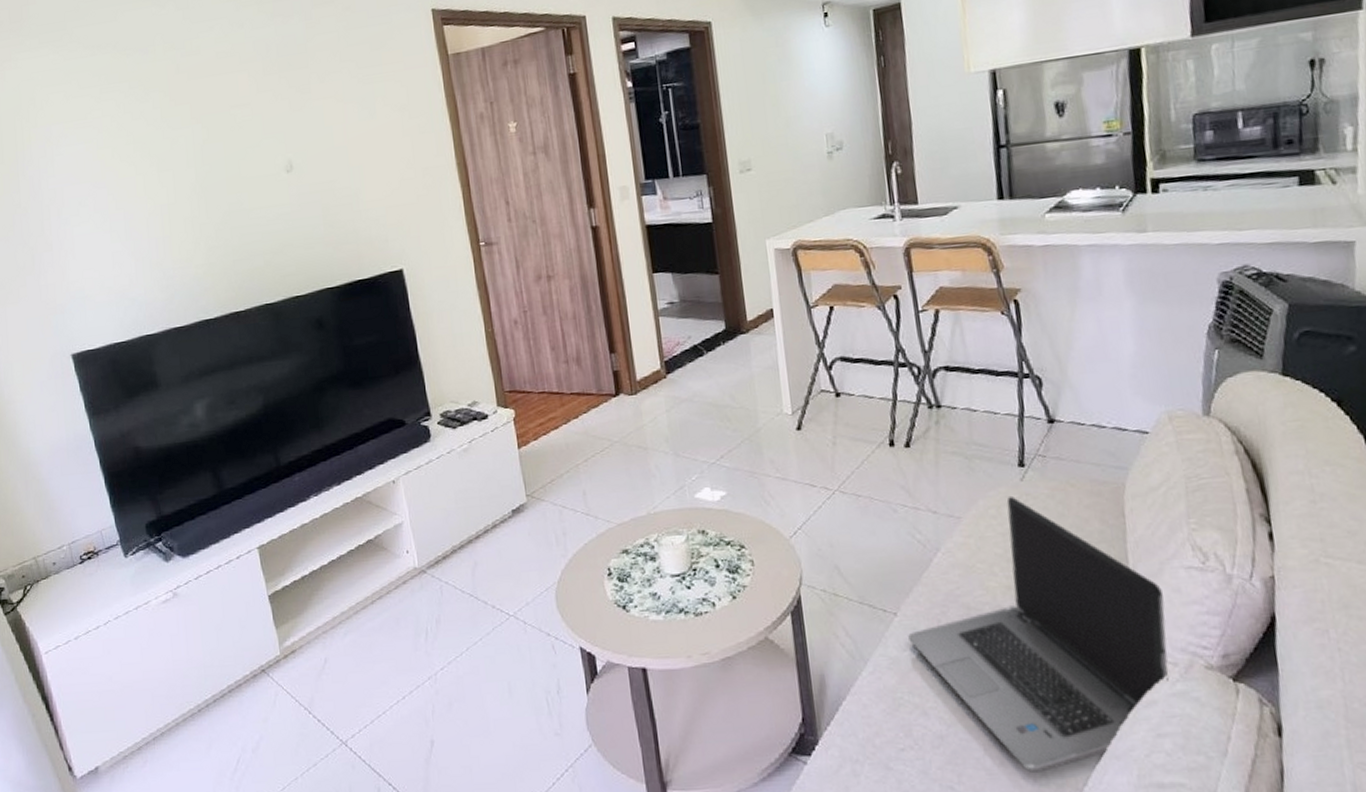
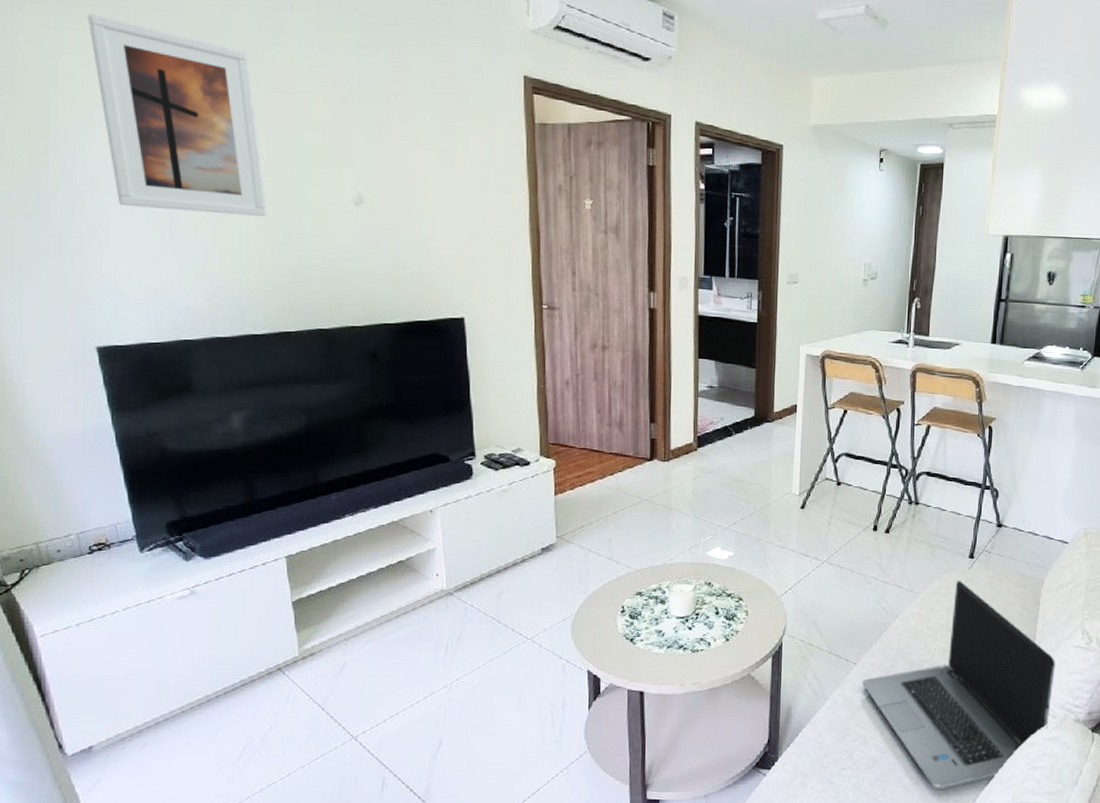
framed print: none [41,39,209,214] -> present [88,14,268,217]

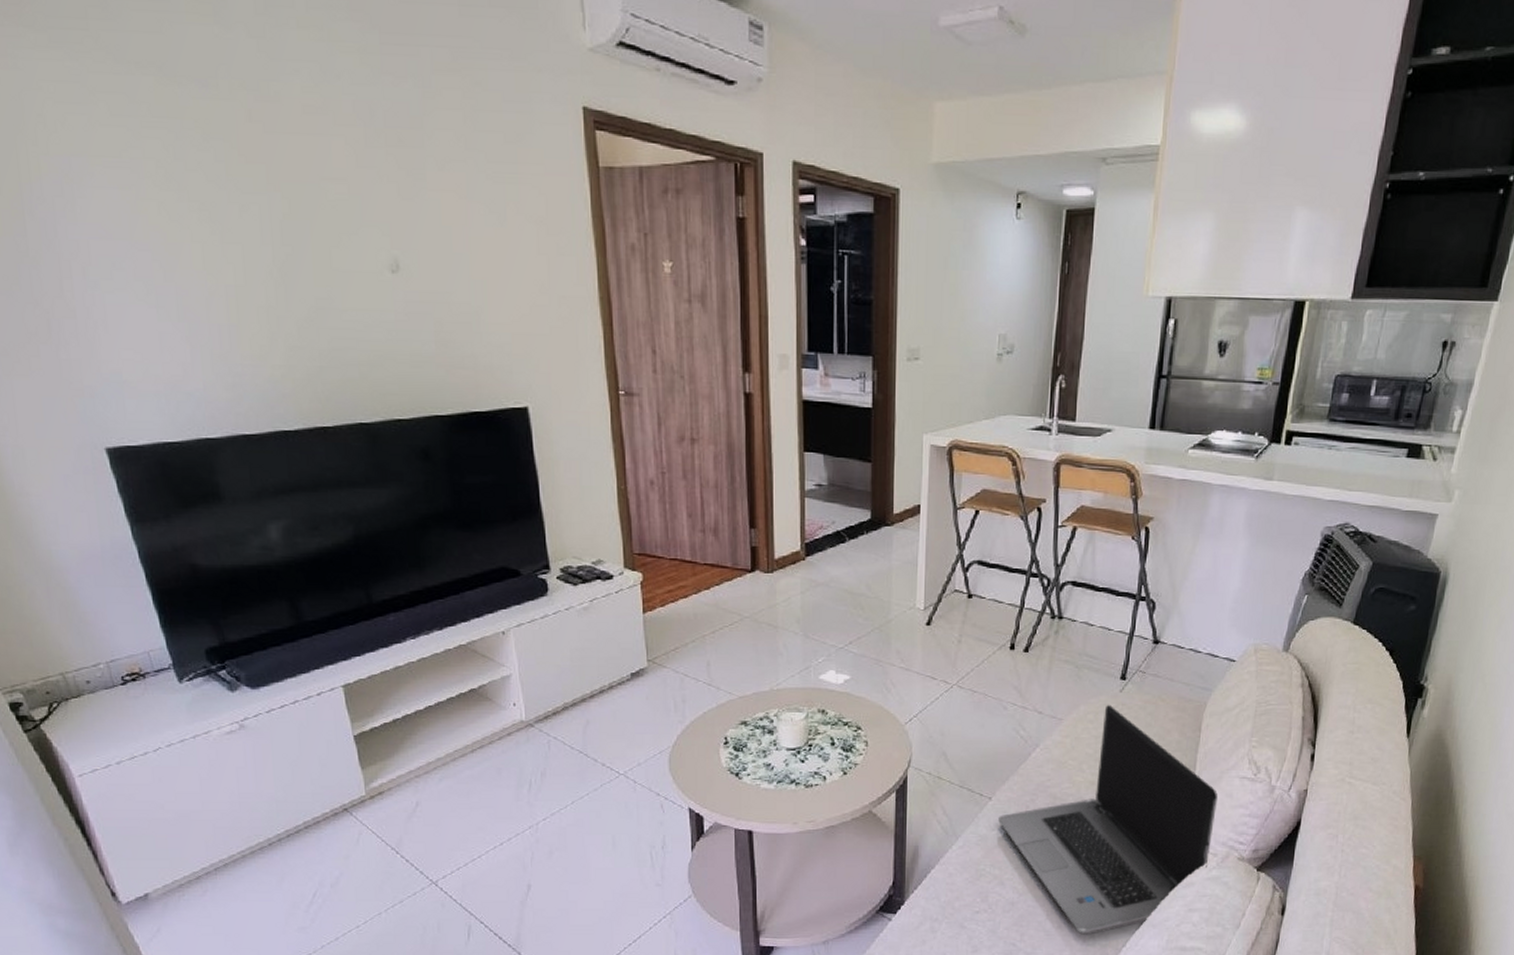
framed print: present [88,14,268,217] -> none [52,38,289,290]

